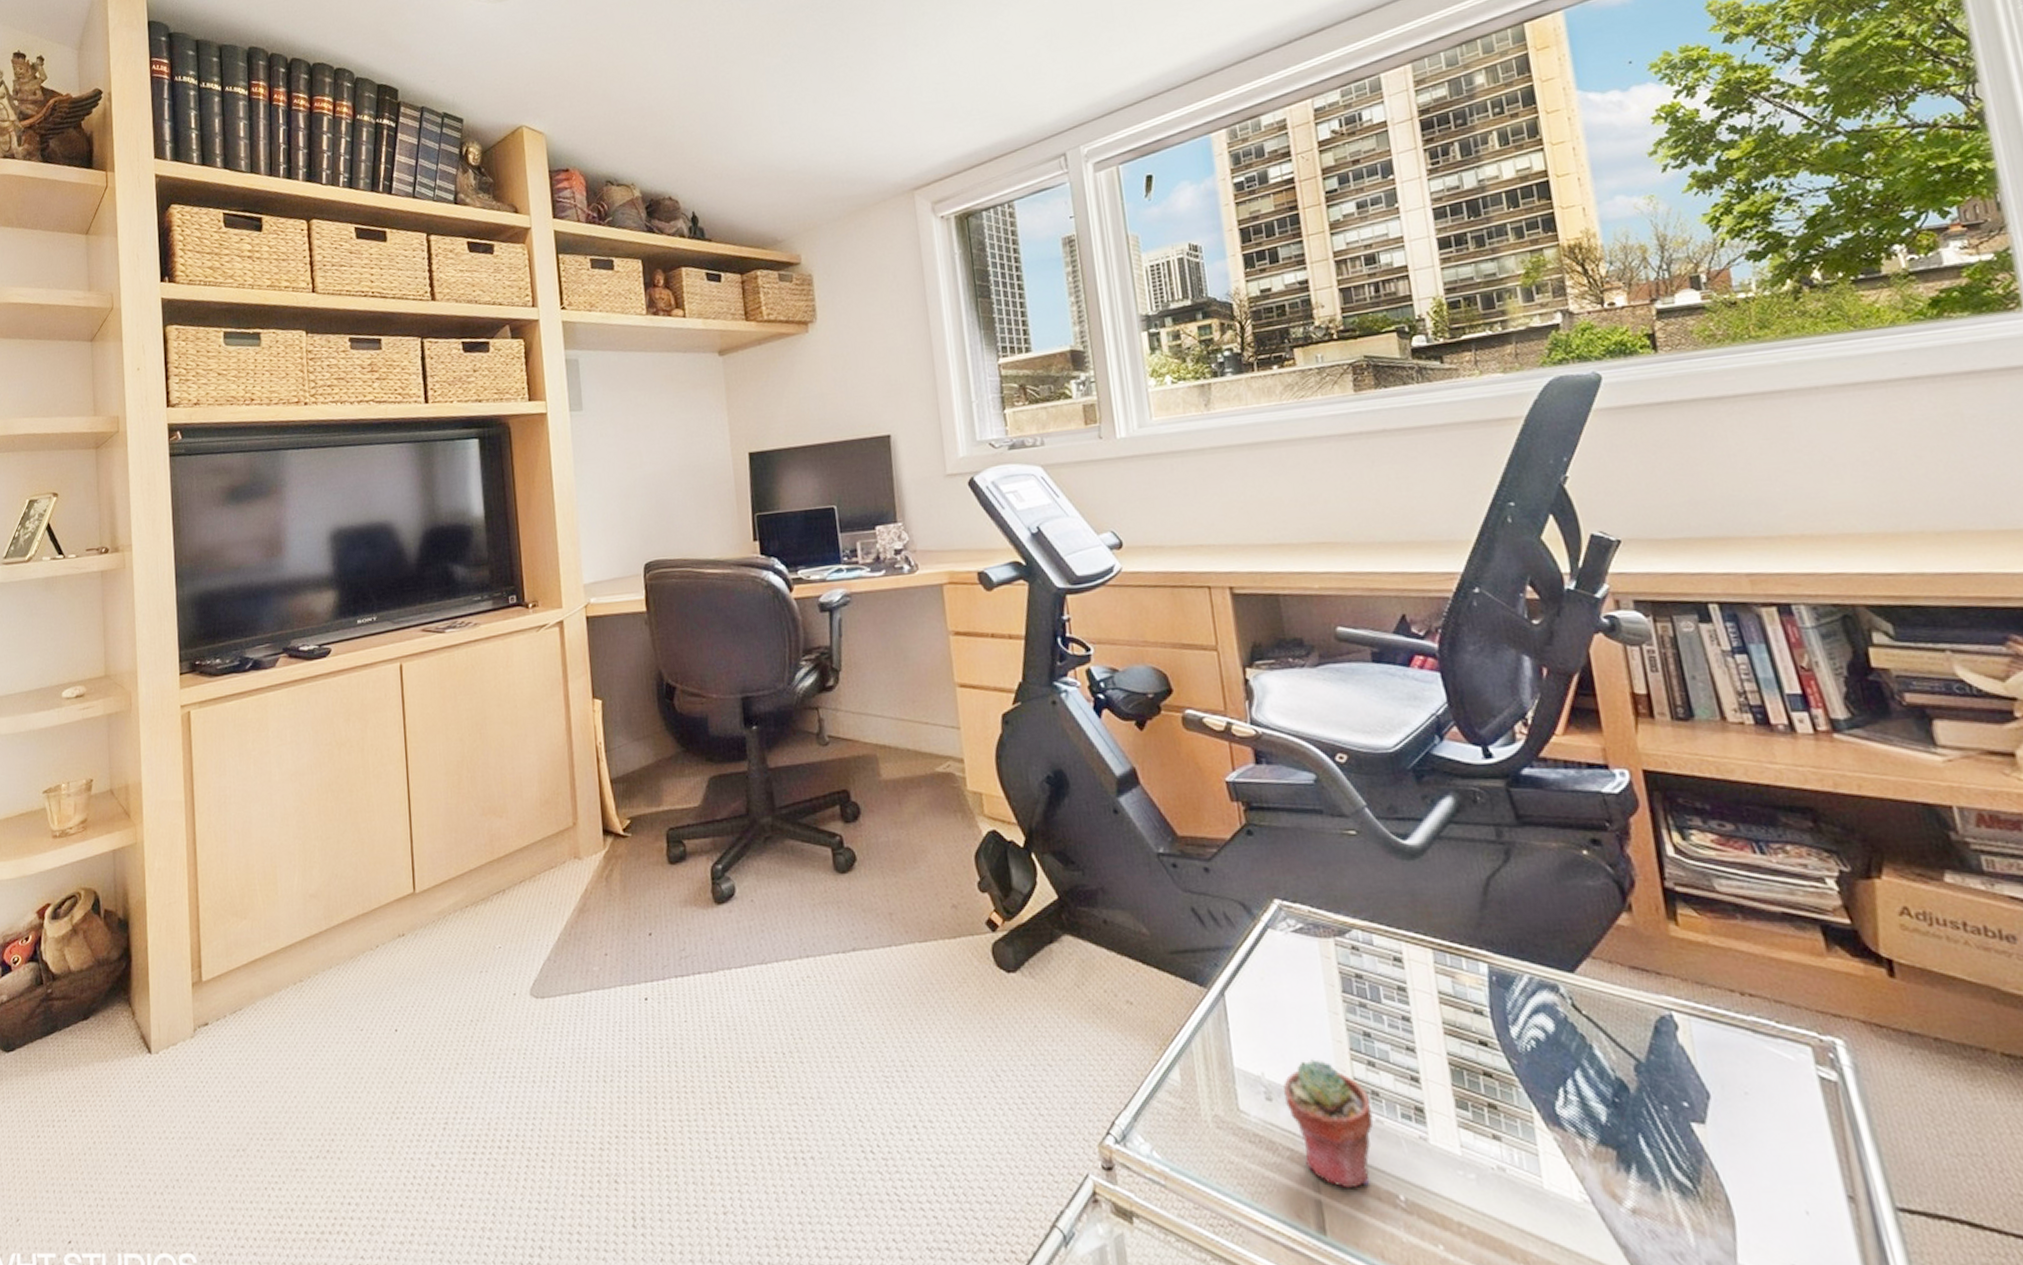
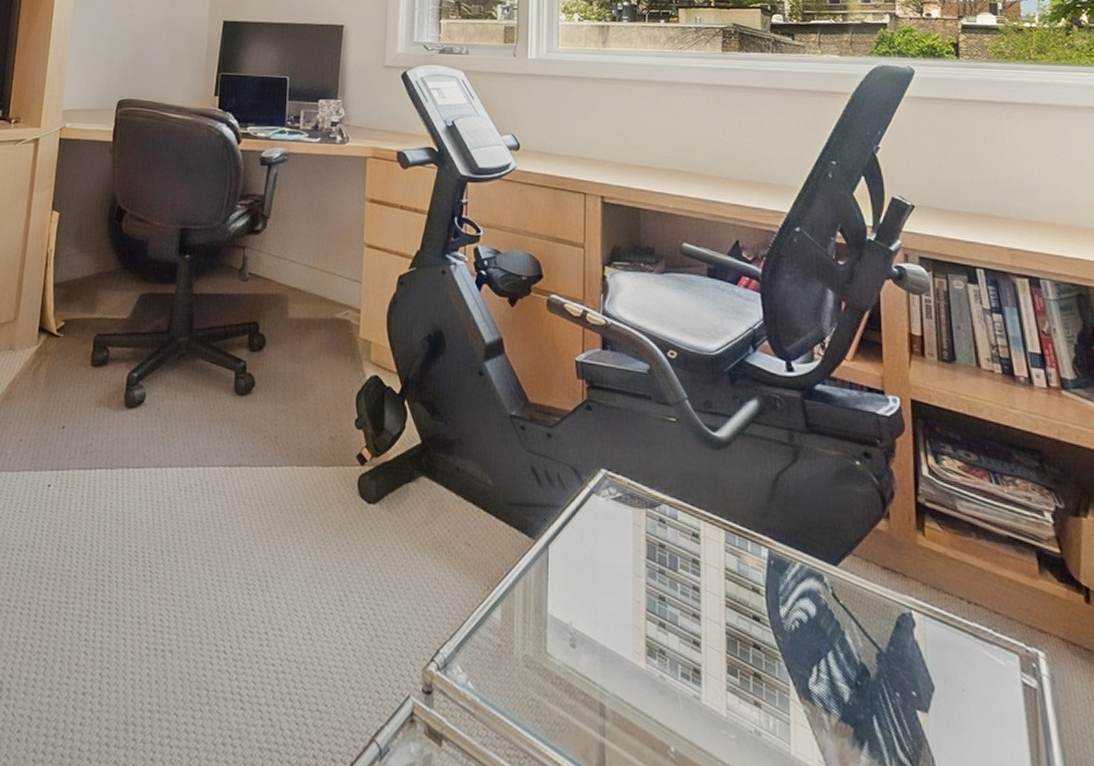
potted succulent: present [1282,1059,1374,1188] -> none [585,615,658,735]

